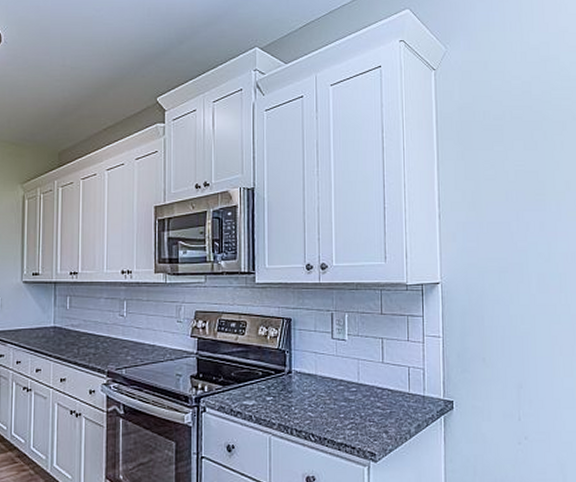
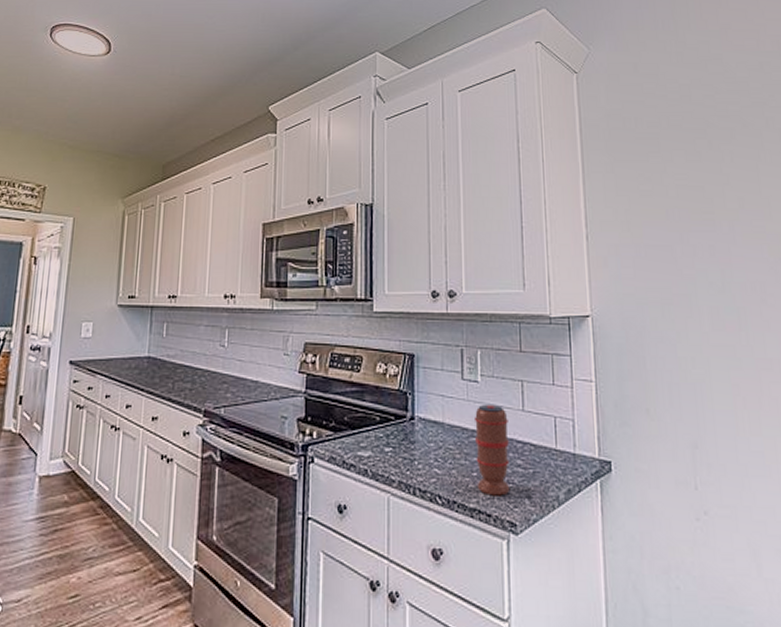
spice grinder: none [341,359,371,432] -> present [473,405,511,496]

